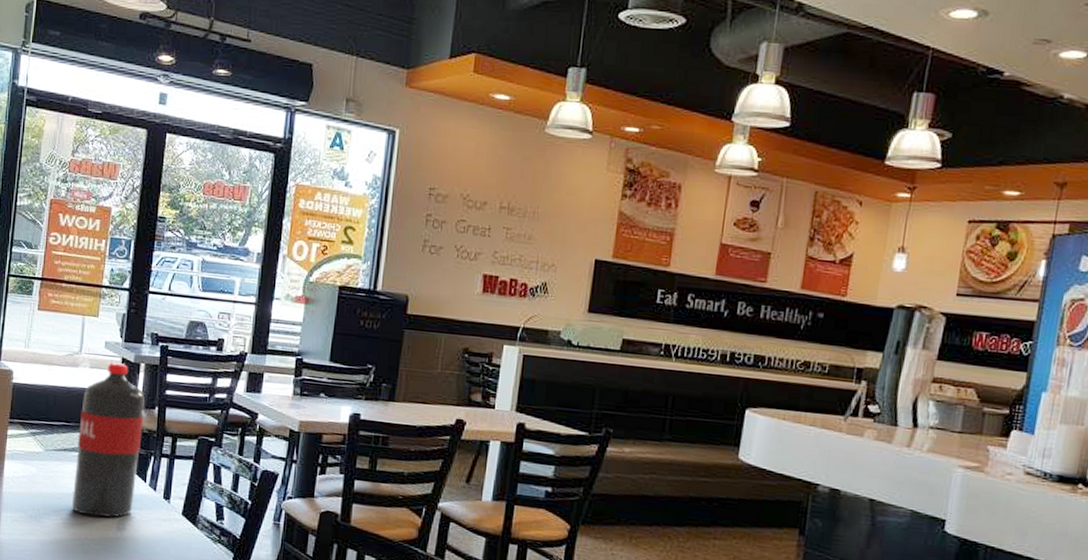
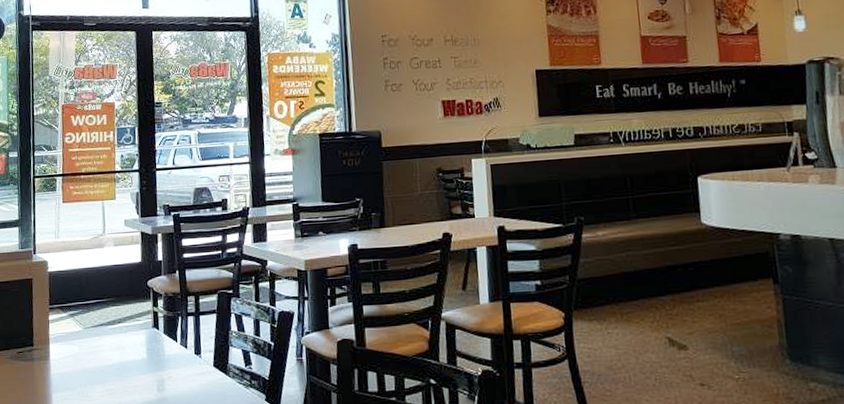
pop: present [71,362,145,518] -> none [111,237,169,383]

